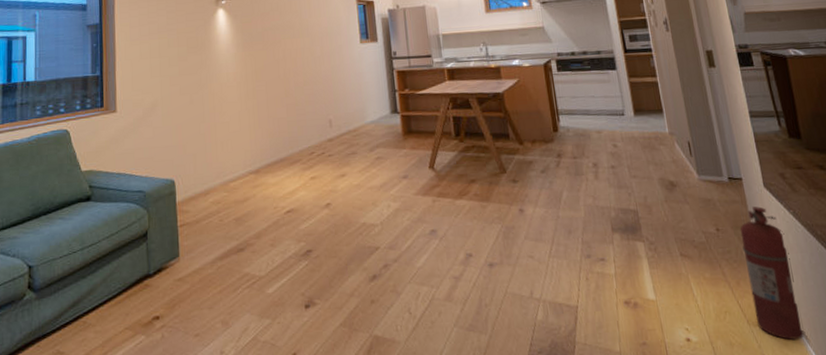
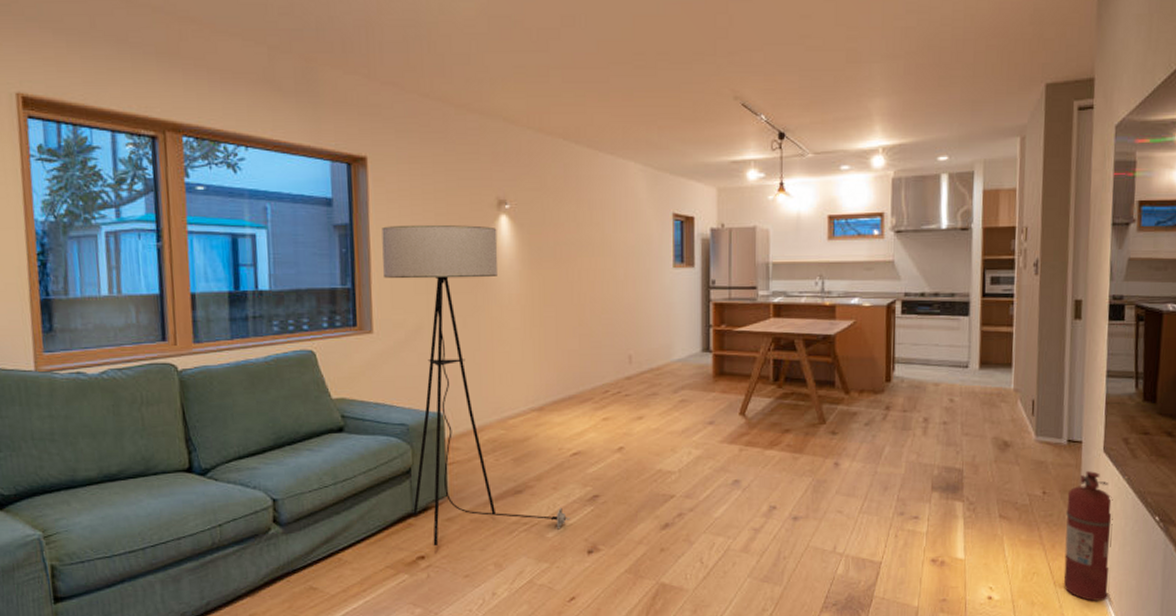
floor lamp: none [125,19,288,307] -> present [381,225,571,547]

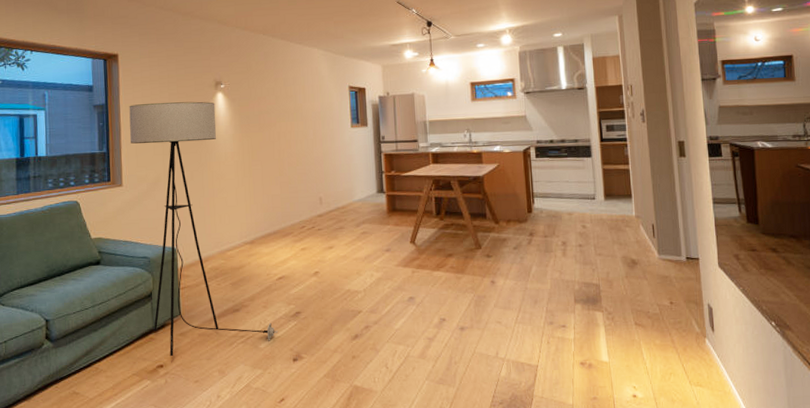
fire extinguisher: present [1063,471,1113,602] -> none [692,283,740,399]

